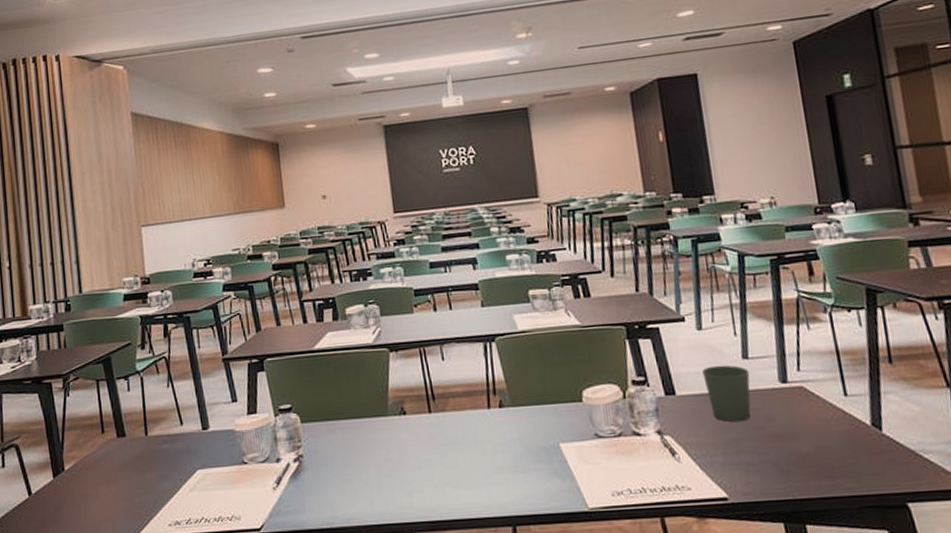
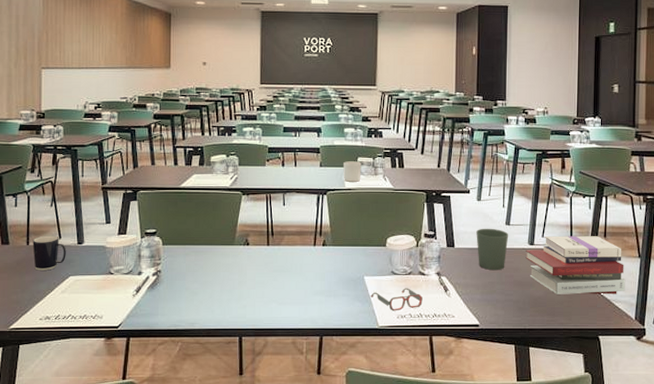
mug: none [151,421,191,466] -> present [32,235,66,271]
mug: none [510,295,537,323] -> present [343,161,361,182]
spectacles: none [571,454,644,487] -> present [370,288,423,311]
books: none [777,362,936,449] -> present [525,236,626,295]

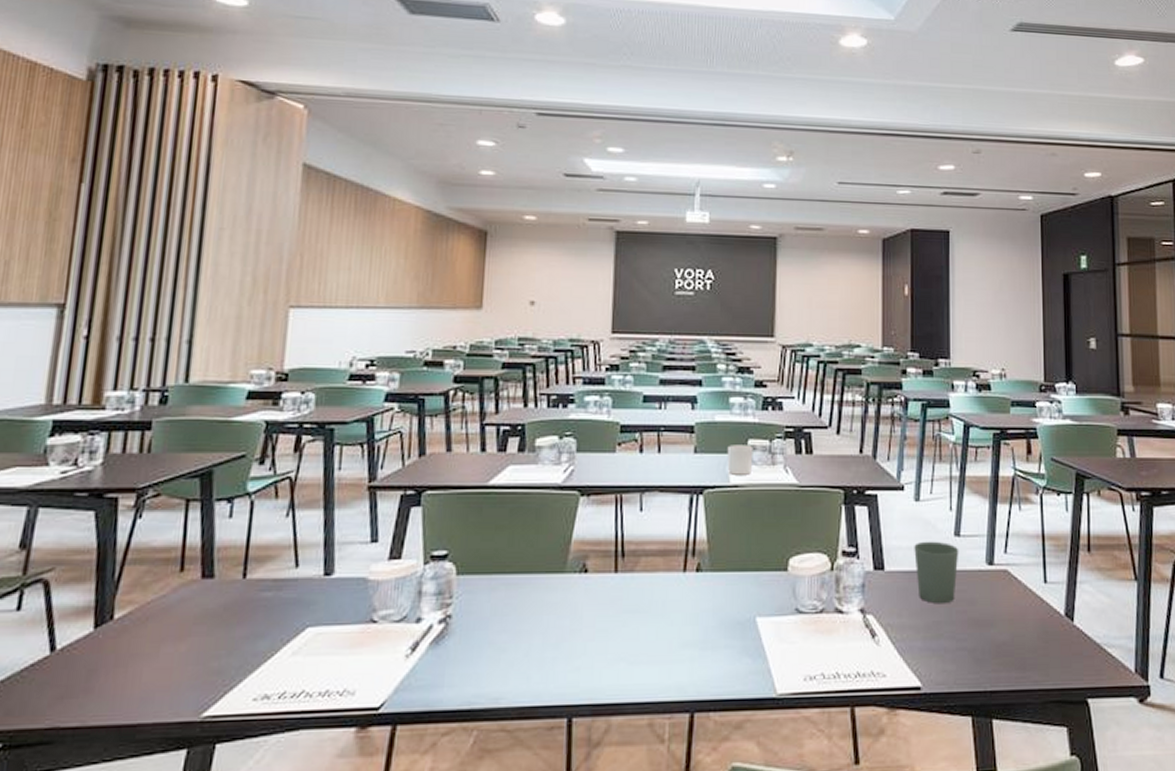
mug: present [32,235,66,271] -> none [251,562,305,620]
spectacles: present [370,288,423,311] -> none [765,633,840,670]
books: present [525,236,626,295] -> none [983,550,1120,638]

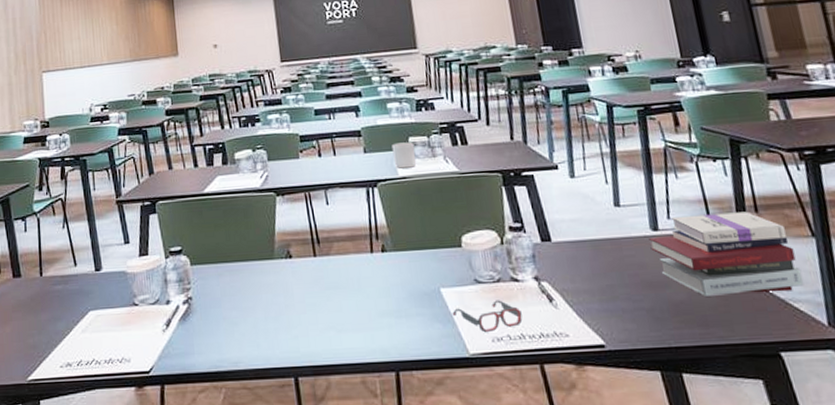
spectacles: none [765,633,840,670] -> present [452,300,523,333]
dixie cup: present [914,541,959,604] -> none [576,212,625,269]
books: none [983,550,1120,638] -> present [648,211,804,296]

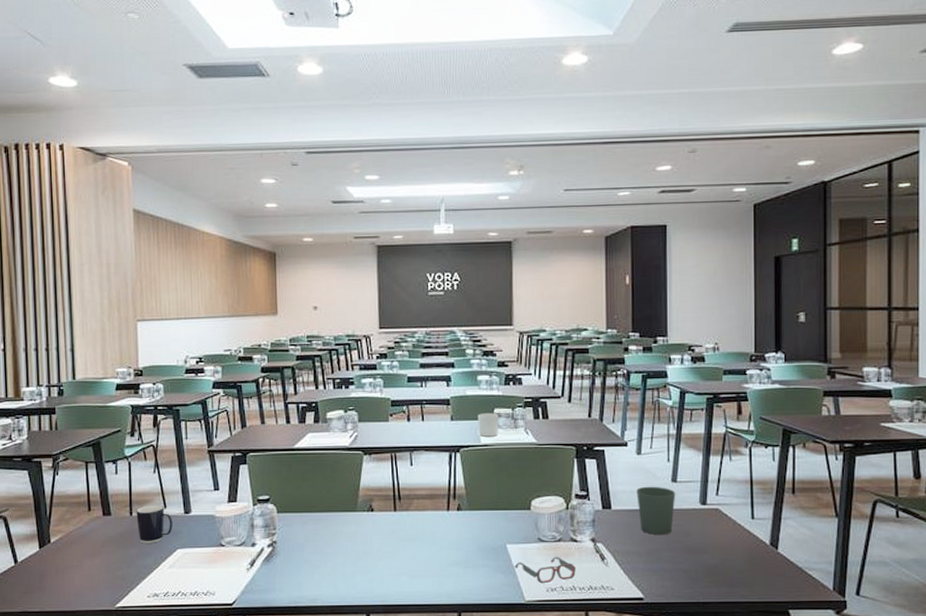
mug: none [46,262,84,307] -> present [136,505,173,544]
dixie cup: none [576,212,625,269] -> present [636,486,676,536]
books: present [648,211,804,296] -> none [697,493,821,562]

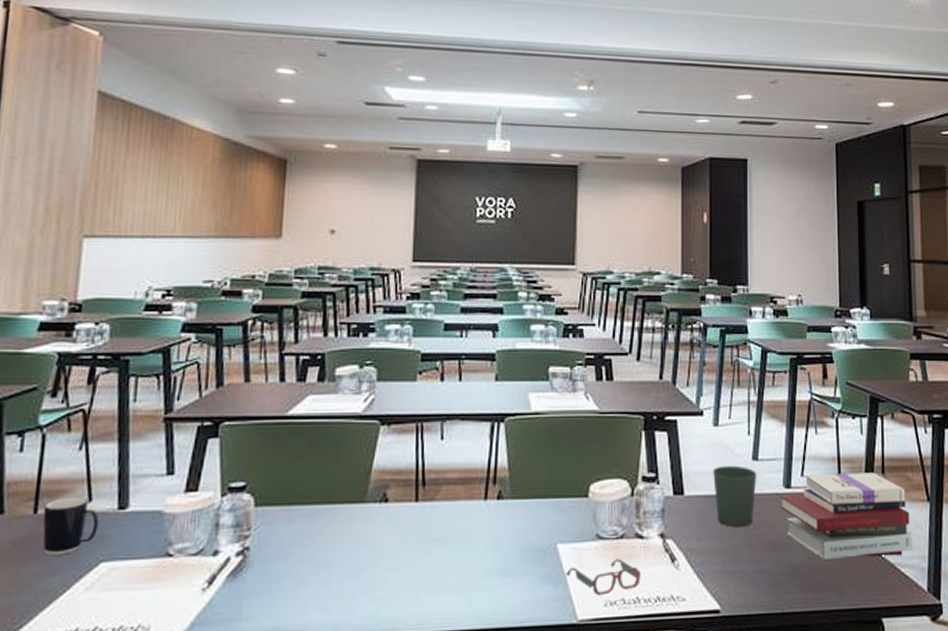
mug: present [477,413,499,437] -> none [528,372,554,402]
books: none [697,493,821,562] -> present [780,472,913,559]

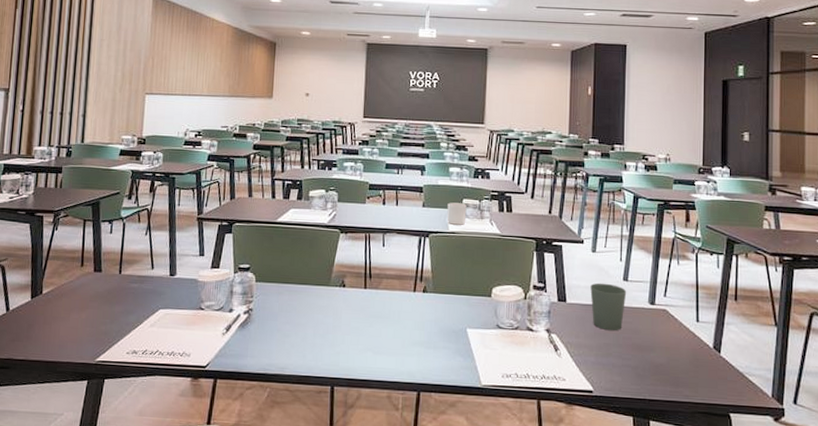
mug: present [42,497,99,556] -> none [124,265,158,302]
mug: none [528,372,554,402] -> present [447,202,467,225]
spectacles: present [566,558,641,596] -> none [473,344,530,370]
books: present [780,472,913,559] -> none [645,295,760,367]

